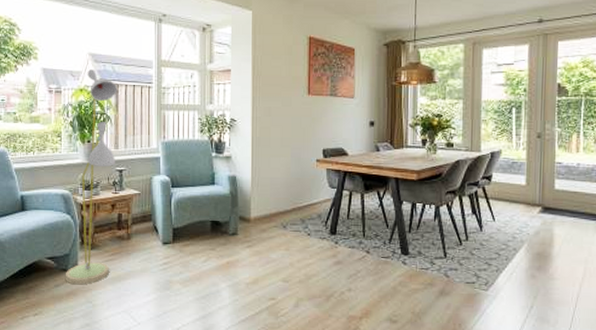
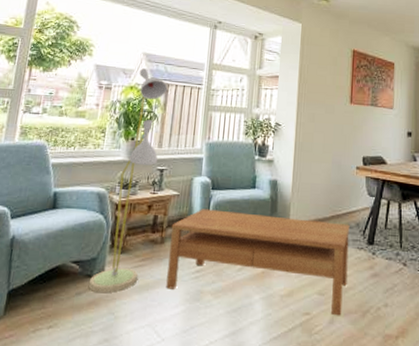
coffee table: none [136,206,311,300] -> present [166,209,350,316]

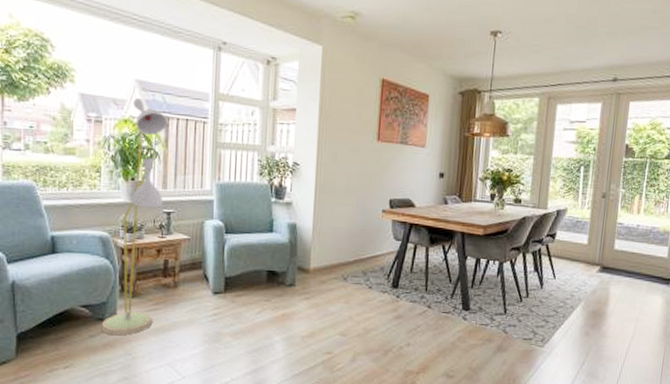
coffee table: present [166,209,350,316] -> none [183,253,374,355]

